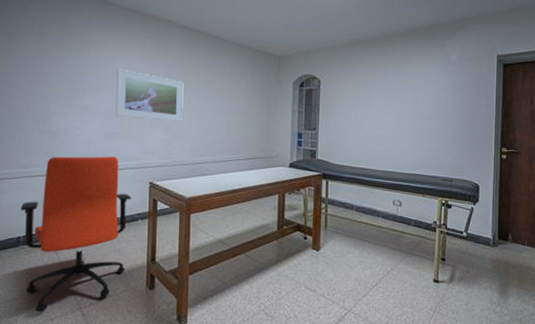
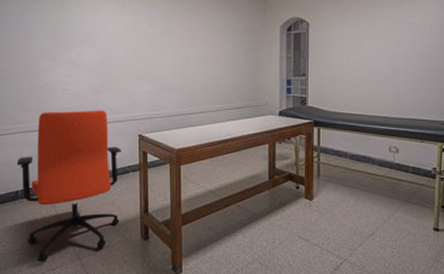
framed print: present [115,68,184,122] -> none [100,20,168,72]

